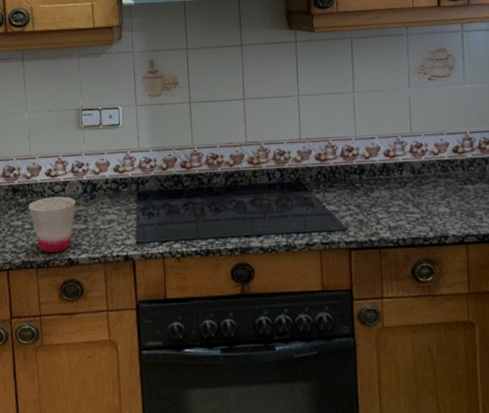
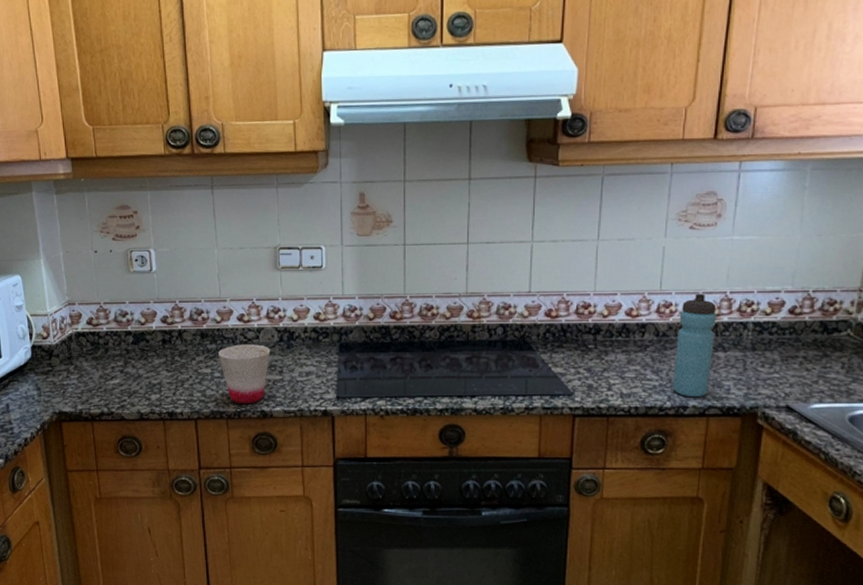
water bottle: none [430,134,464,227] -> present [672,293,717,398]

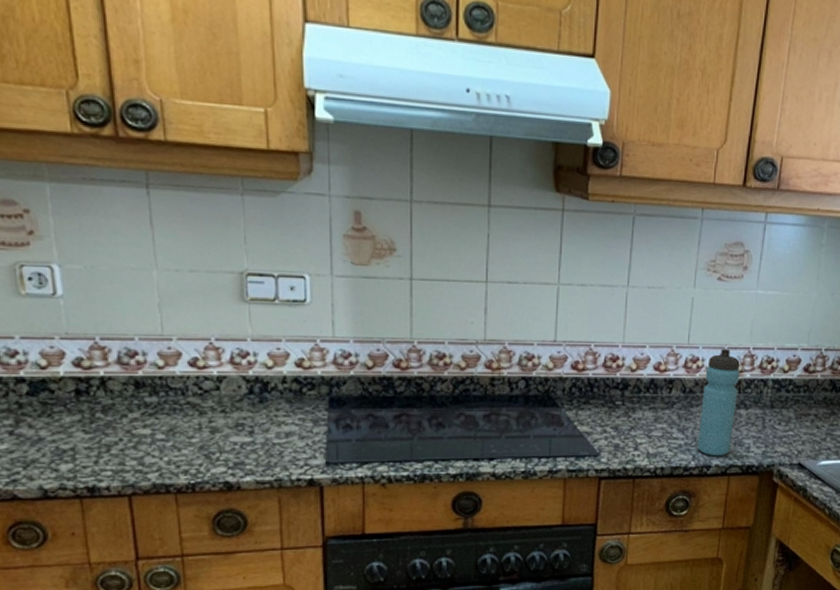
cup: present [218,344,271,405] -> none [162,397,237,475]

